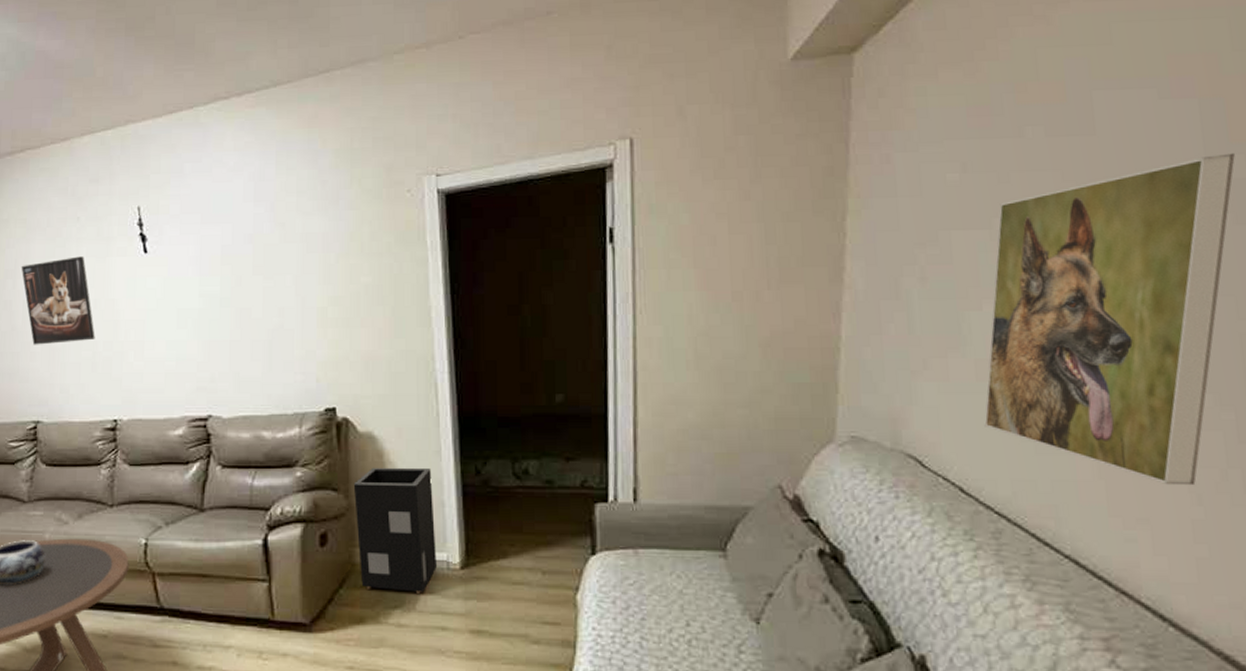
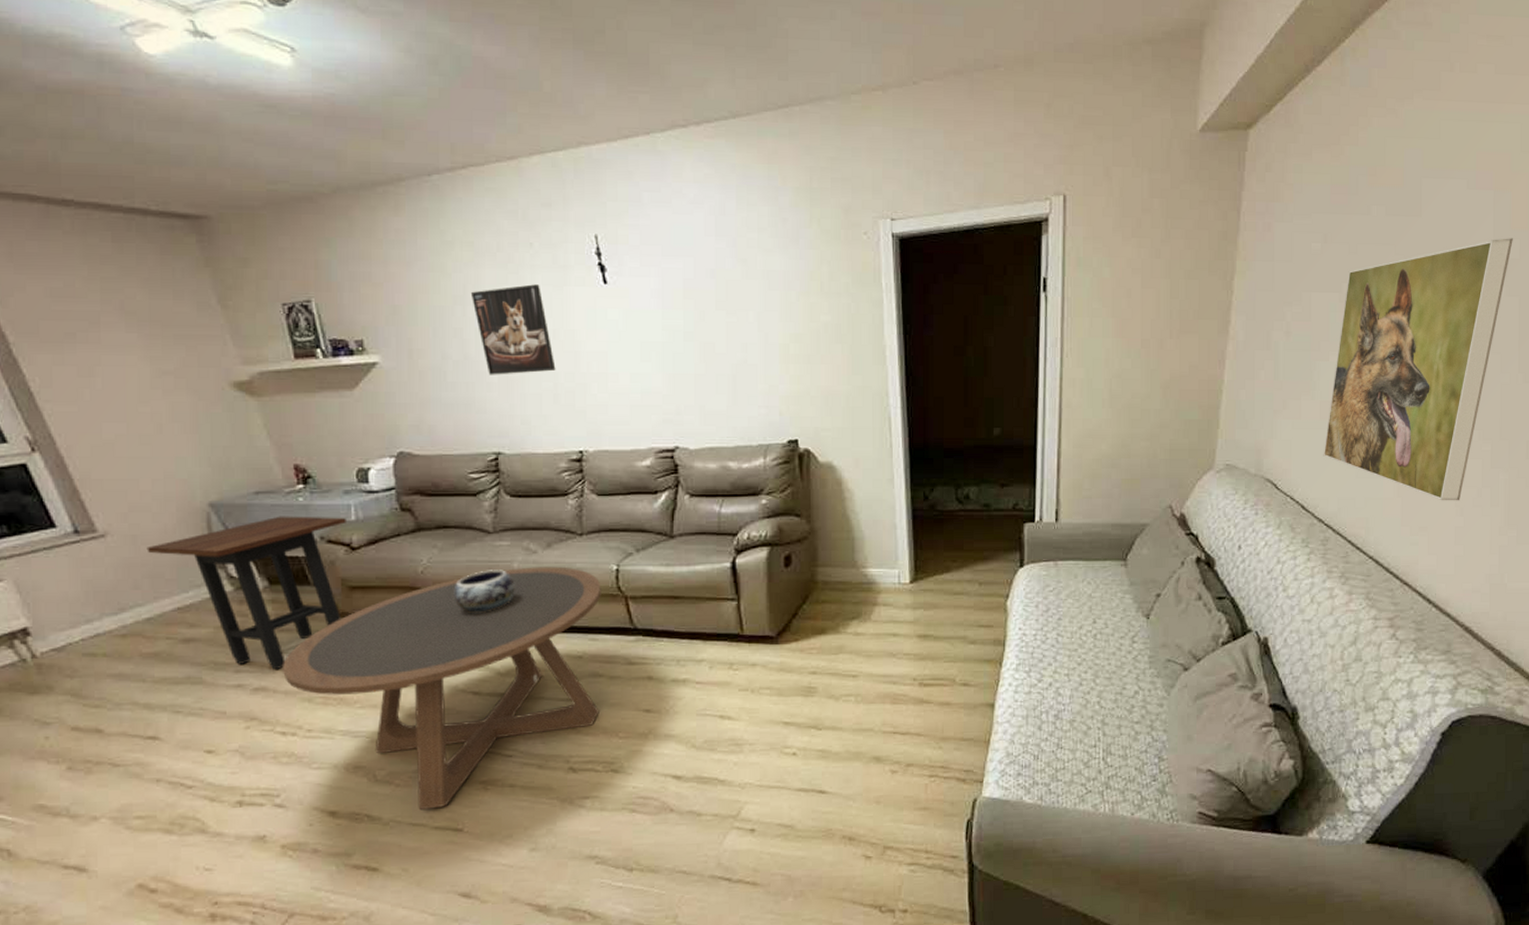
speaker: present [353,467,437,593] -> none [815,494,889,606]

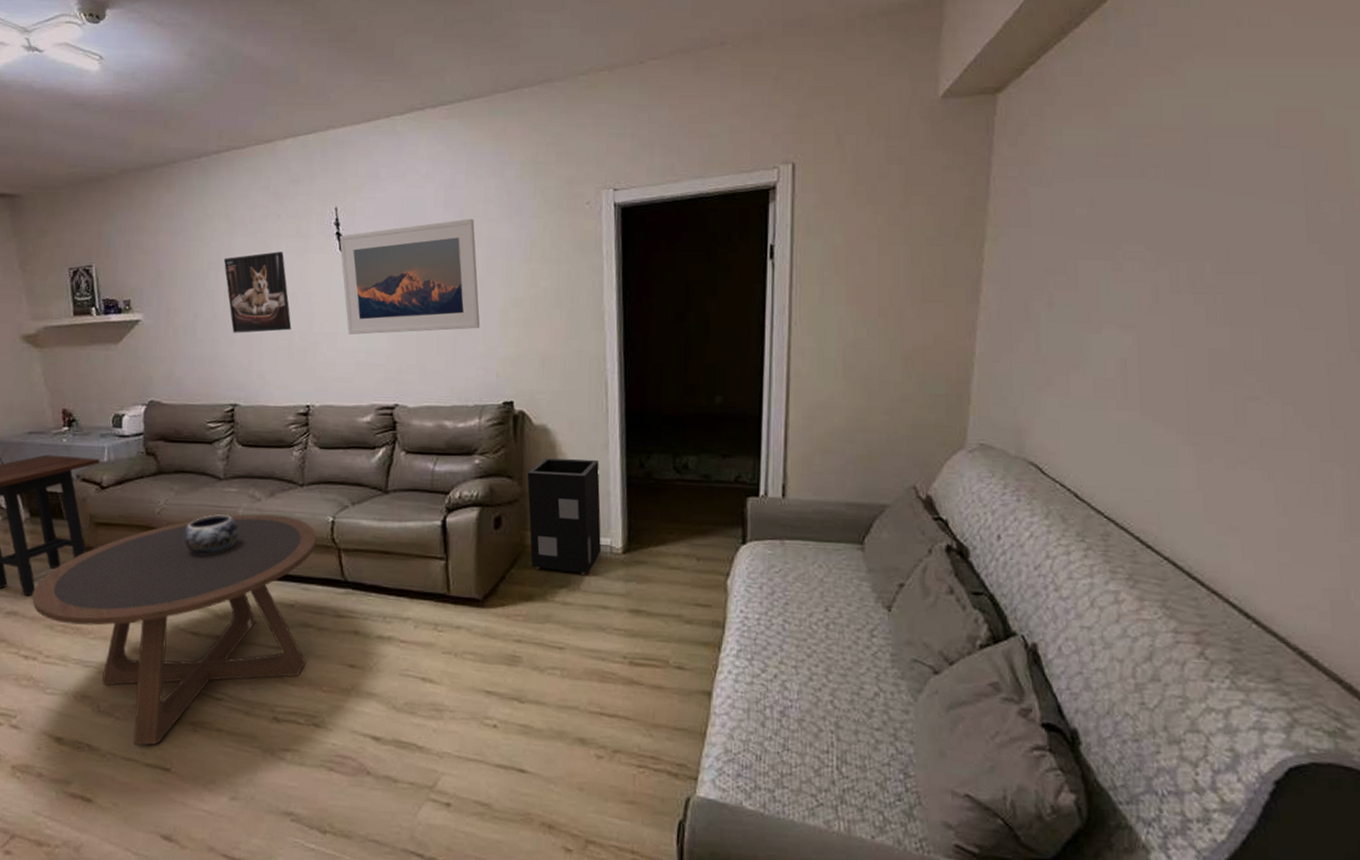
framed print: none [602,248,760,374] -> present [339,218,480,335]
speaker: none [815,494,889,606] -> present [527,457,601,575]
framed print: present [1323,238,1513,501] -> none [1099,200,1331,498]

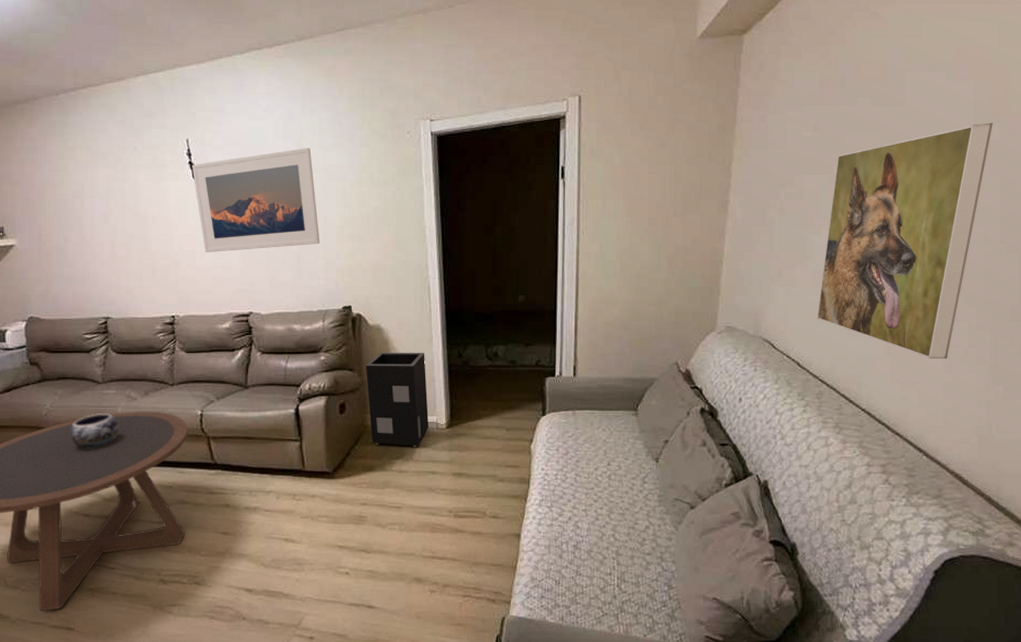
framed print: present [223,252,292,333] -> none [87,180,154,254]
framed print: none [1099,200,1331,498] -> present [816,123,993,360]

